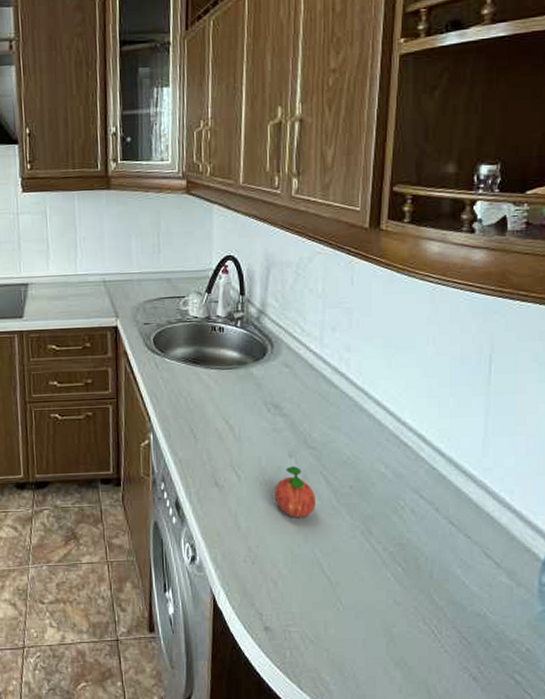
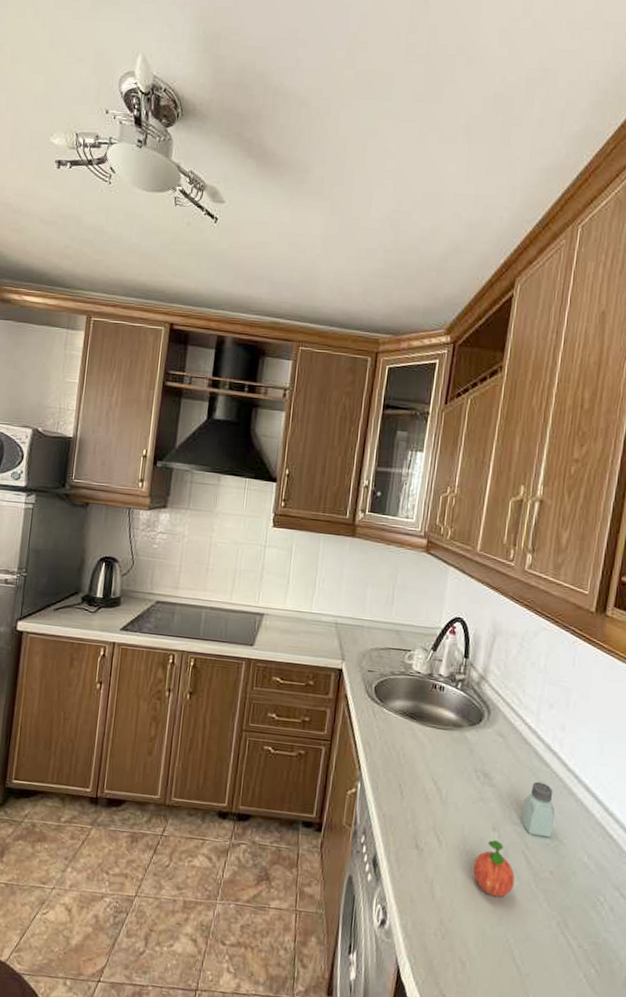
saltshaker: none [315,404,349,456] -> present [521,781,555,838]

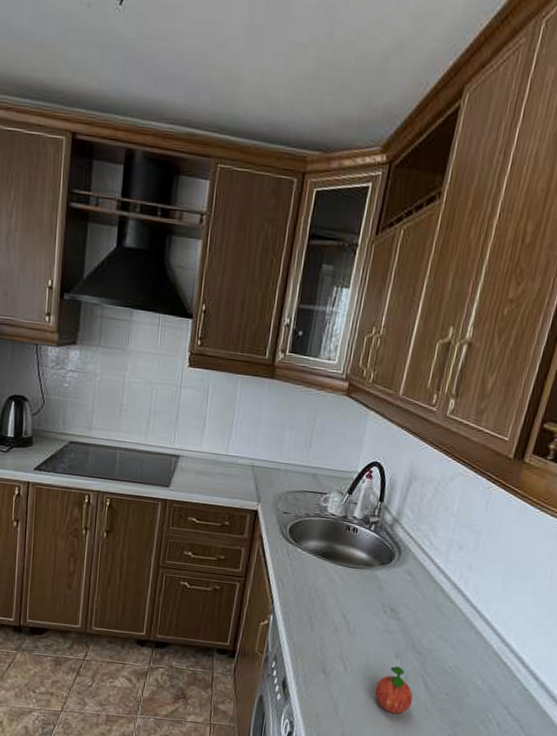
saltshaker: present [521,781,555,838] -> none [423,615,455,665]

